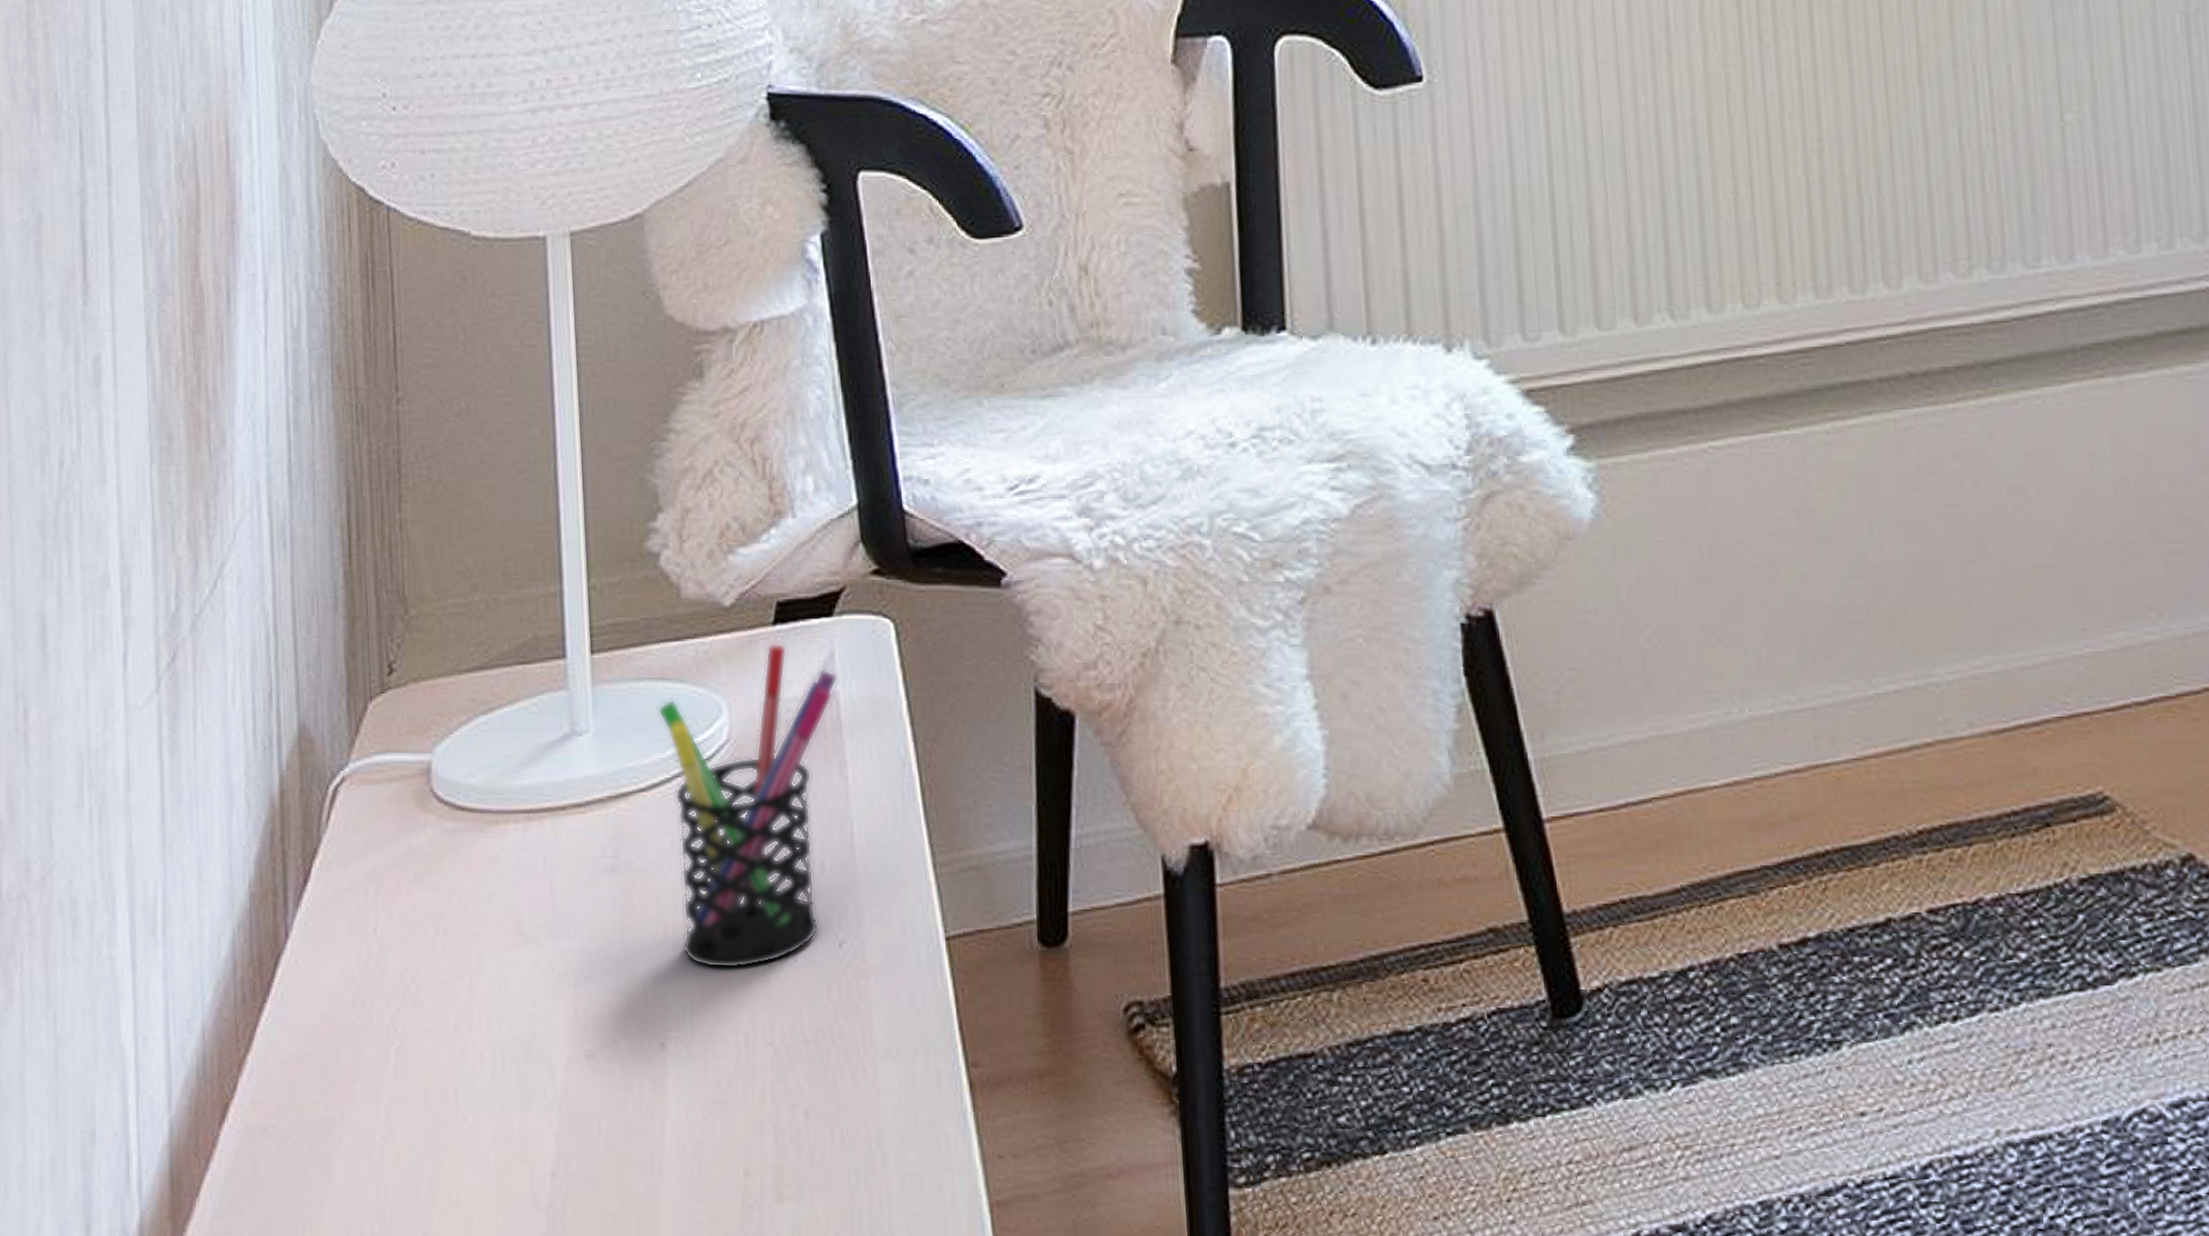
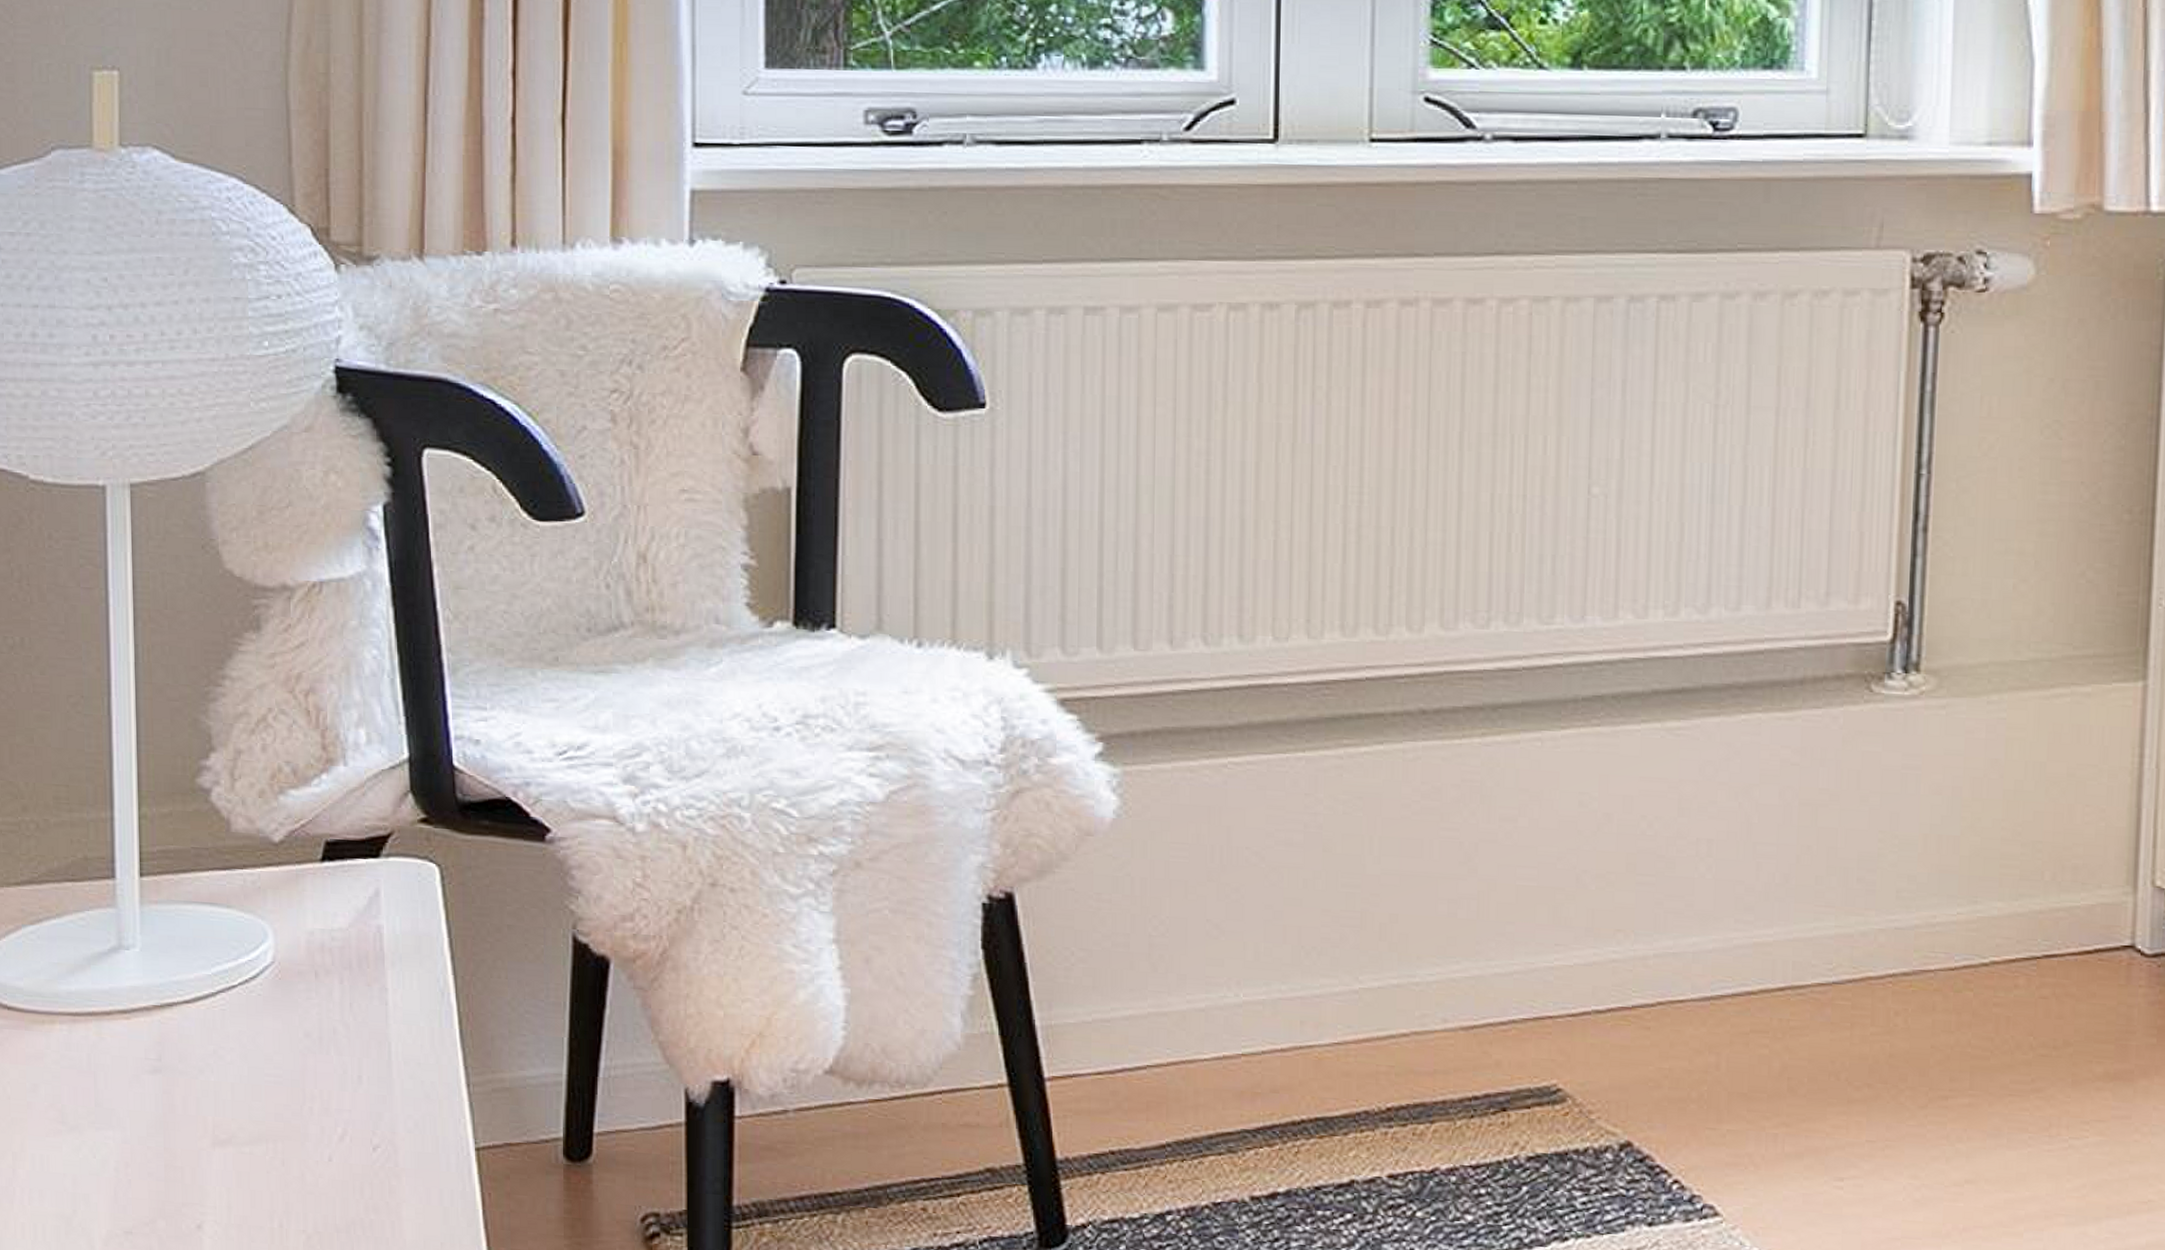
pen holder: present [658,642,838,969] -> none [205,877,383,1165]

